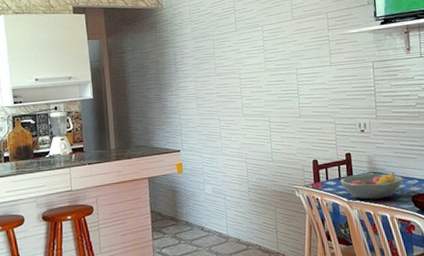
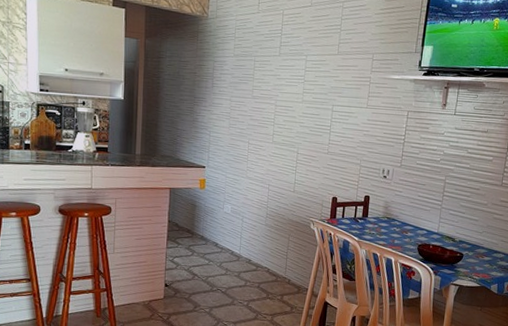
fruit bowl: present [340,172,404,200] -> none [354,217,414,243]

